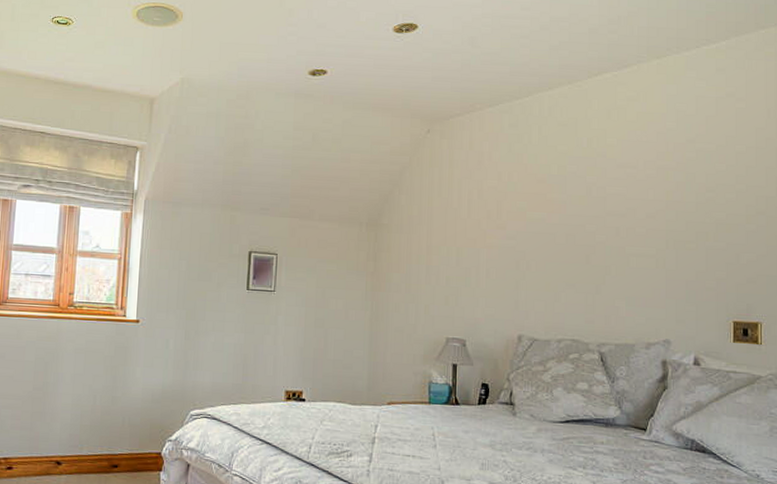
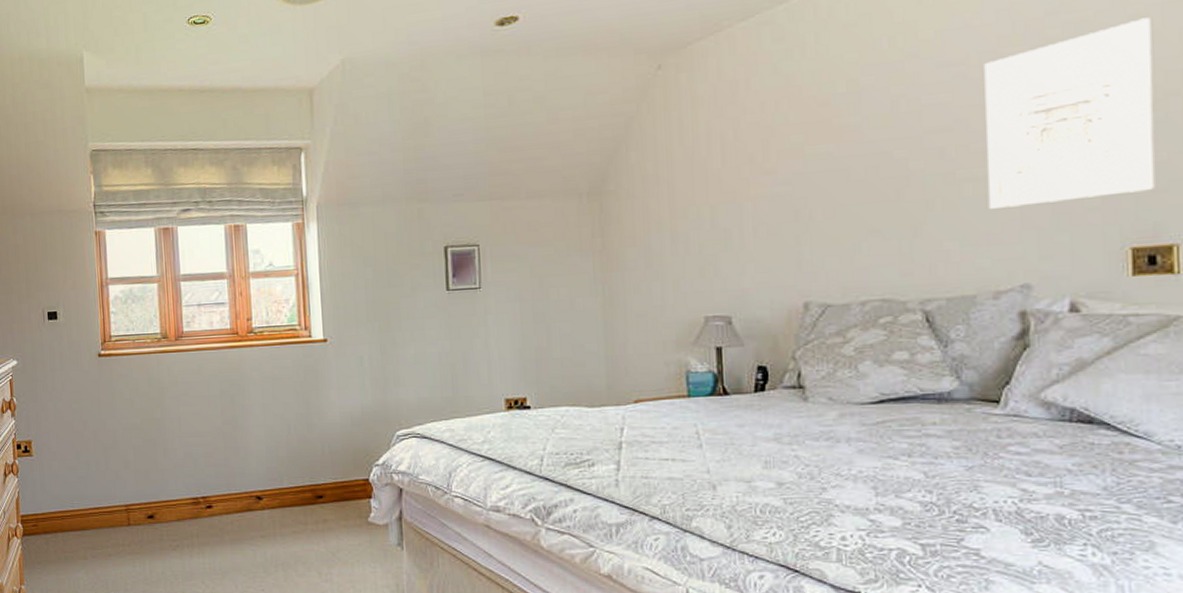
wall art: none [645,156,750,281] -> present [984,17,1155,209]

